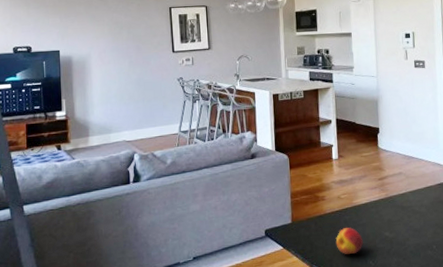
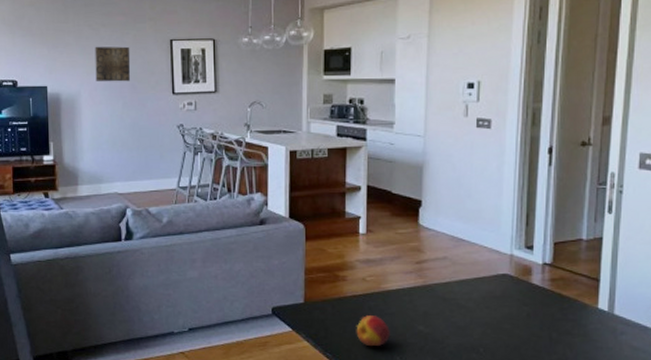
wall art: none [103,14,136,45] -> present [95,46,131,82]

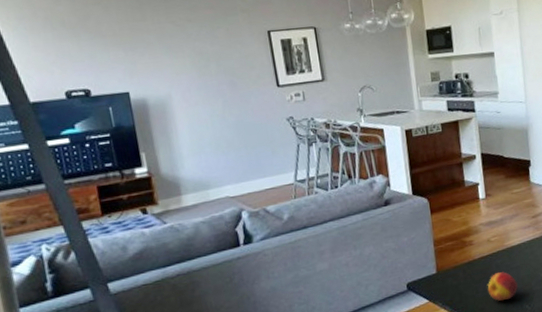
wall art: present [95,46,131,82] -> none [182,41,228,82]

